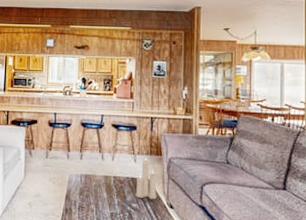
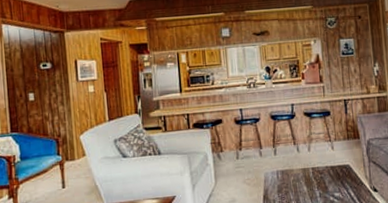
candle: present [135,158,157,200] -> none [336,143,359,186]

